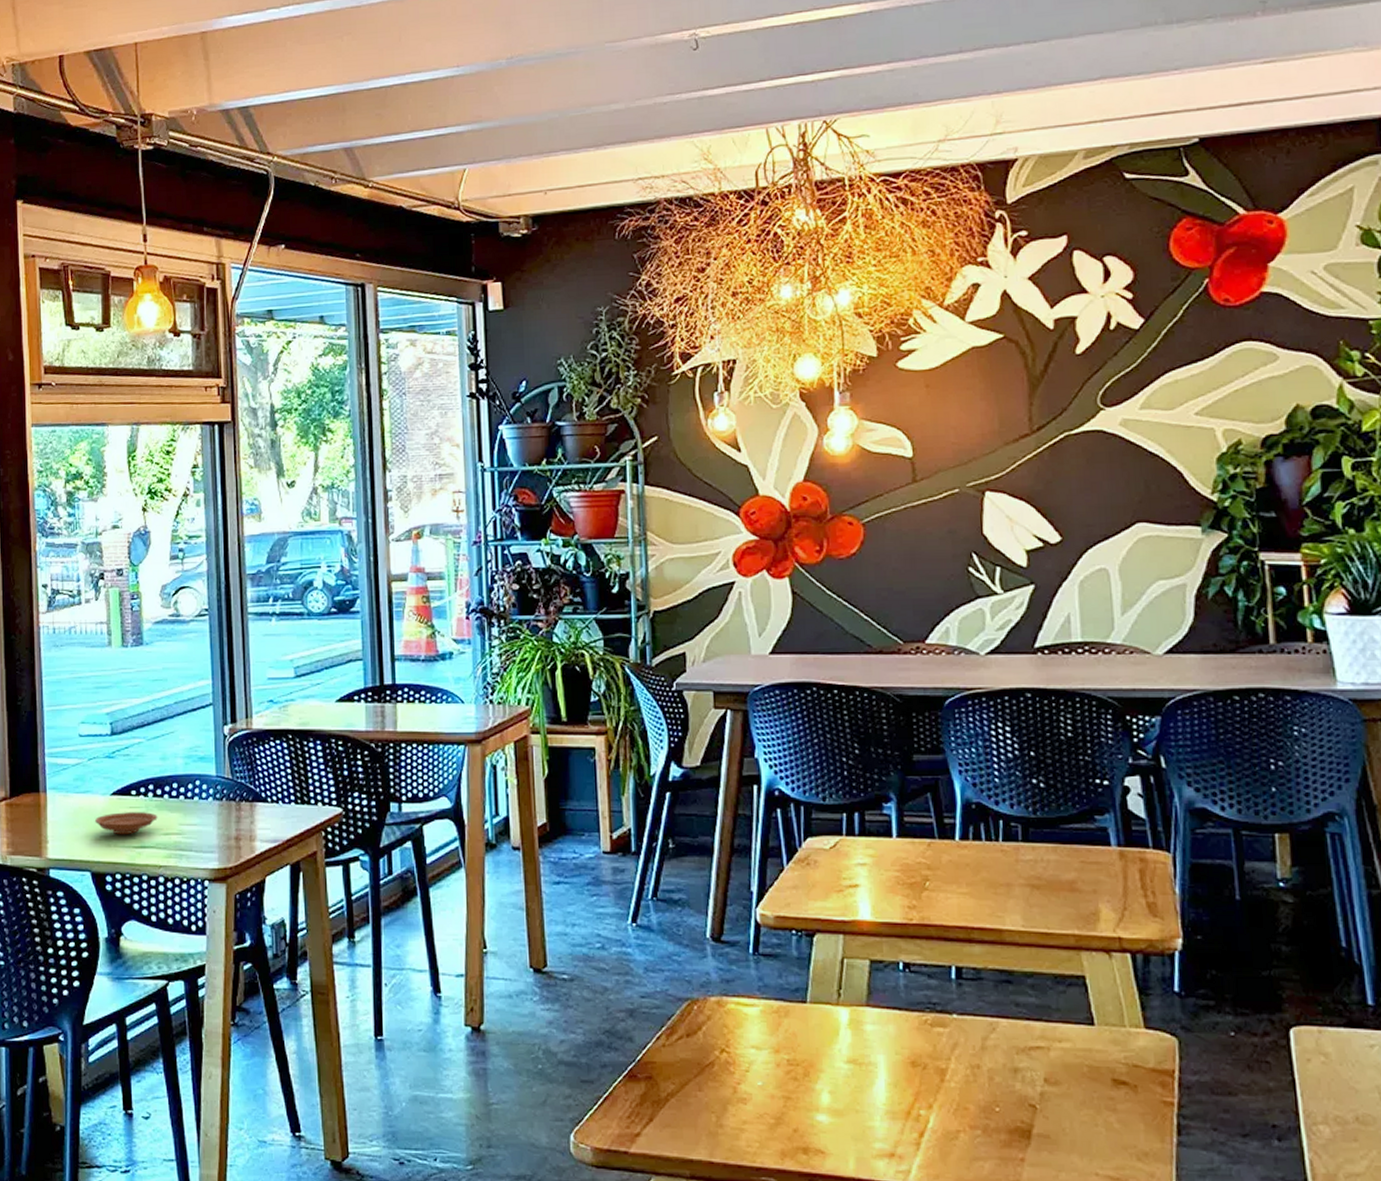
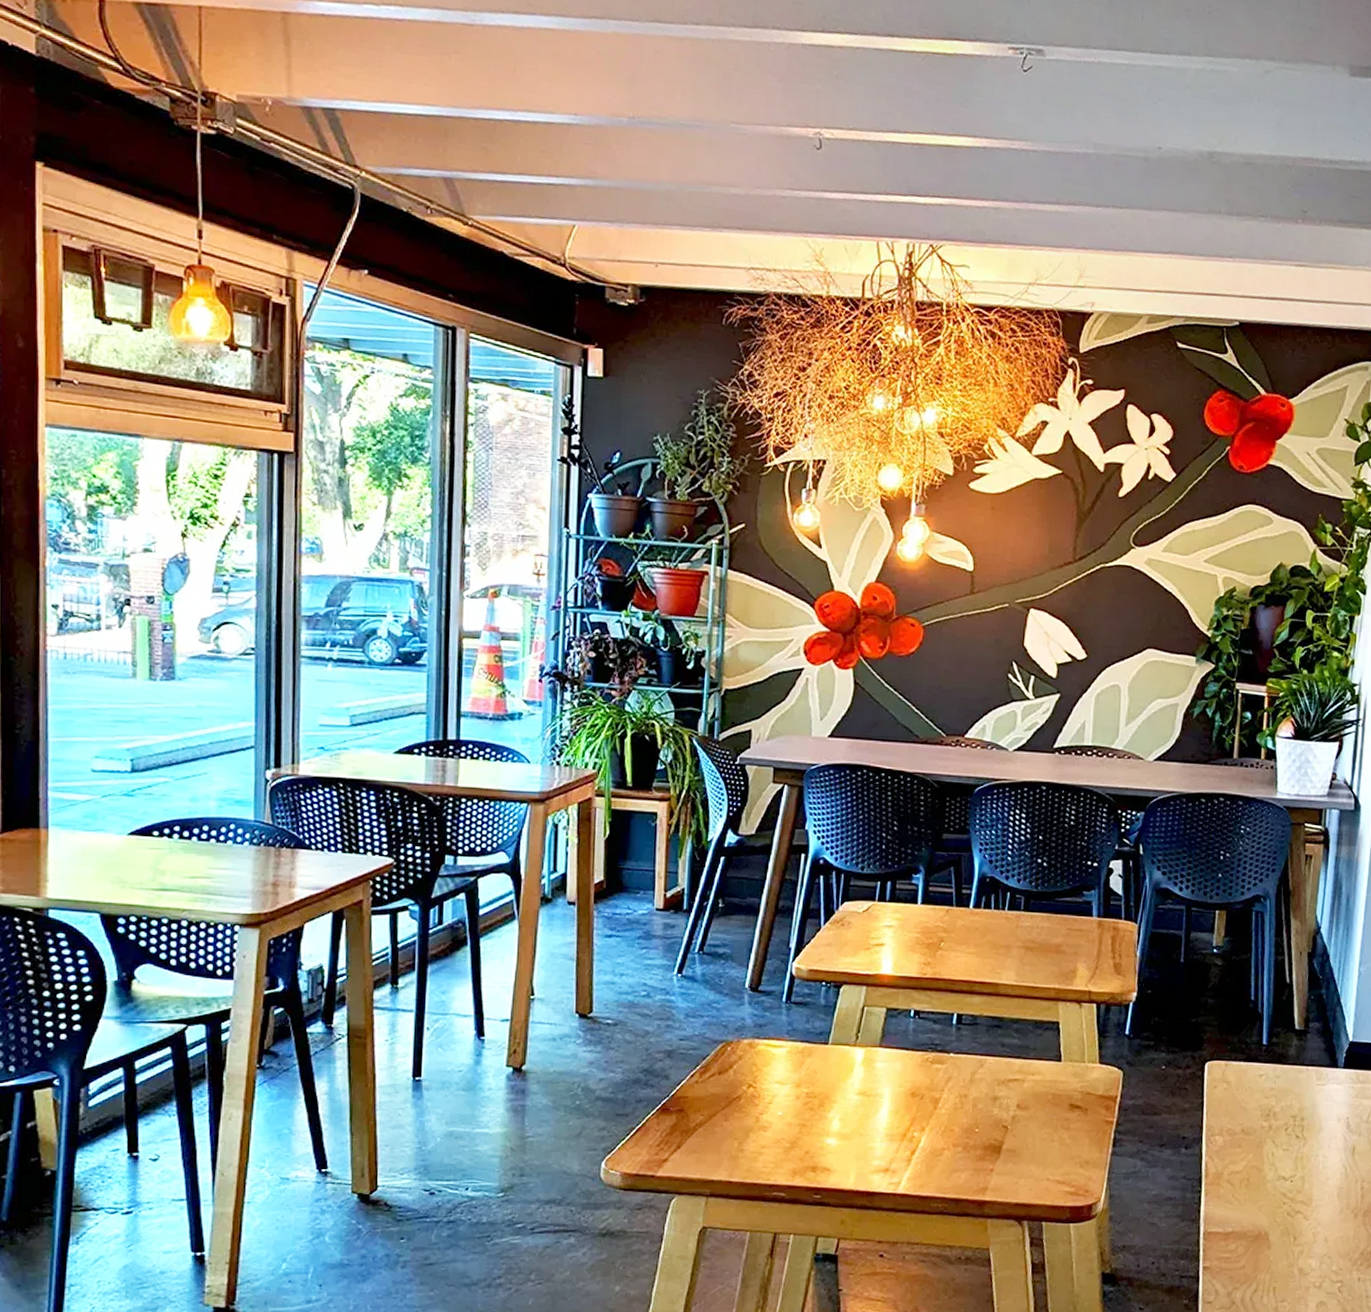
plate: present [94,812,158,835] -> none [106,853,184,877]

